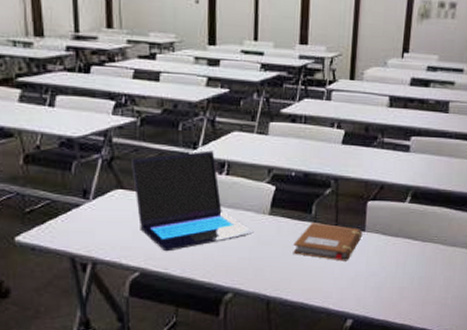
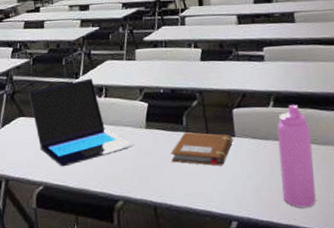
water bottle: none [403,201,442,308] -> present [276,104,316,208]

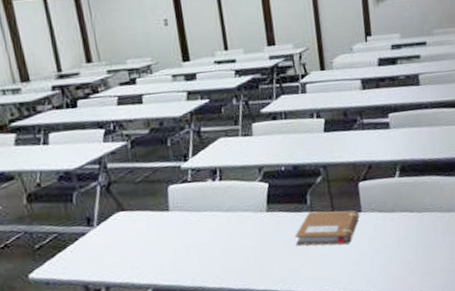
laptop: present [29,78,133,167] -> none [128,160,254,265]
water bottle: present [276,104,316,208] -> none [403,172,442,279]

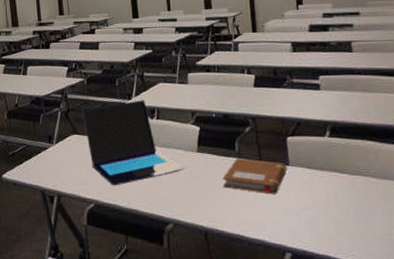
laptop: none [128,160,254,265] -> present [82,100,184,186]

